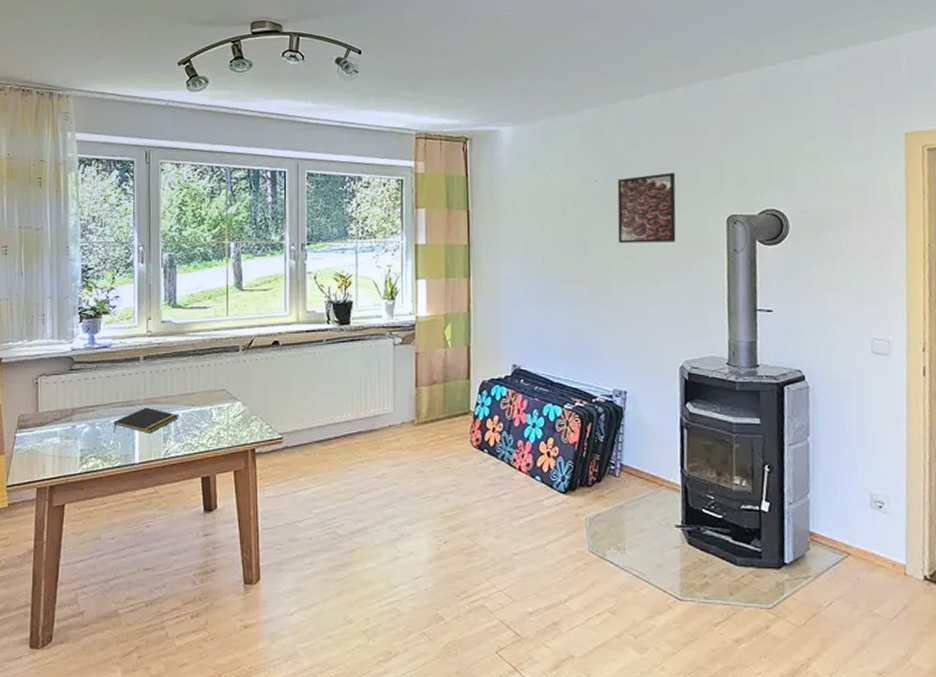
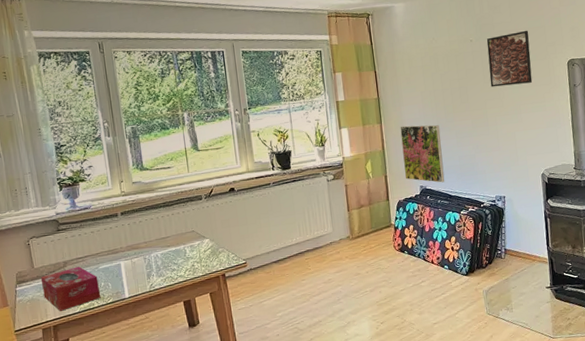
tissue box: none [43,417,108,469] -> present [40,266,101,311]
notepad: present [113,407,178,433] -> none [102,252,158,277]
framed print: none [493,283,546,364] -> present [400,125,445,183]

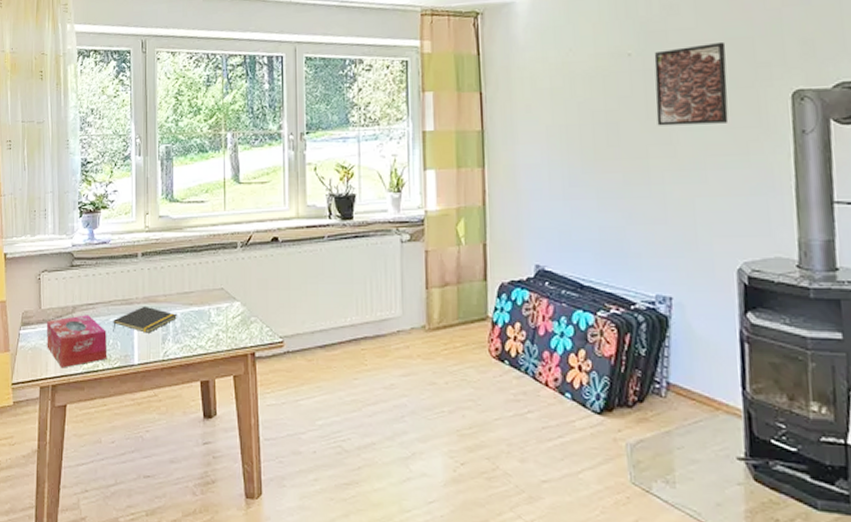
notepad: none [102,252,158,277] -> present [113,306,177,333]
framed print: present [400,125,445,183] -> none [511,173,575,264]

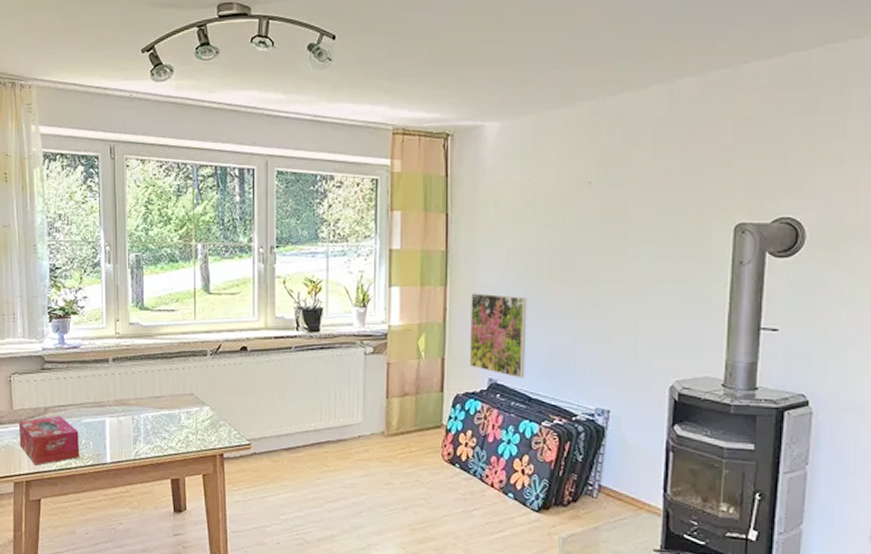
notepad: present [113,306,177,333] -> none [85,408,148,434]
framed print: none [511,173,575,264] -> present [469,293,527,378]
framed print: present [654,41,729,126] -> none [610,174,679,253]

